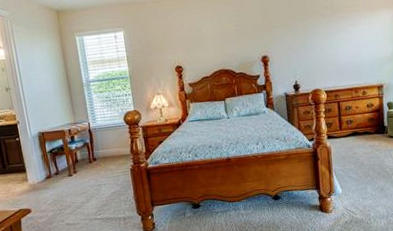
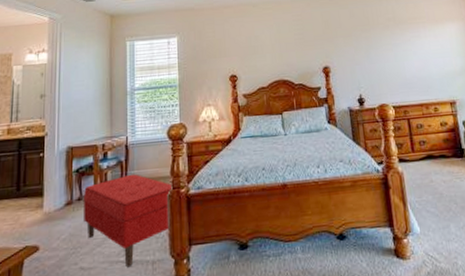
bench: none [59,153,134,222] -> present [83,174,174,267]

